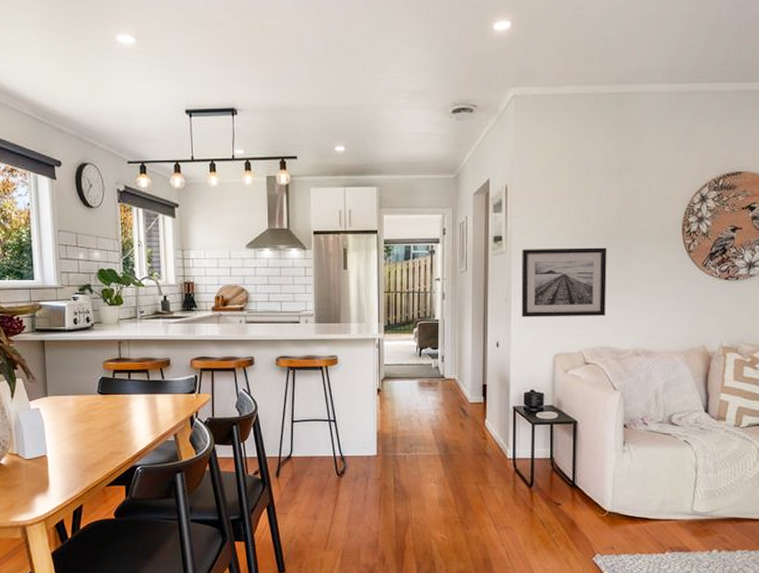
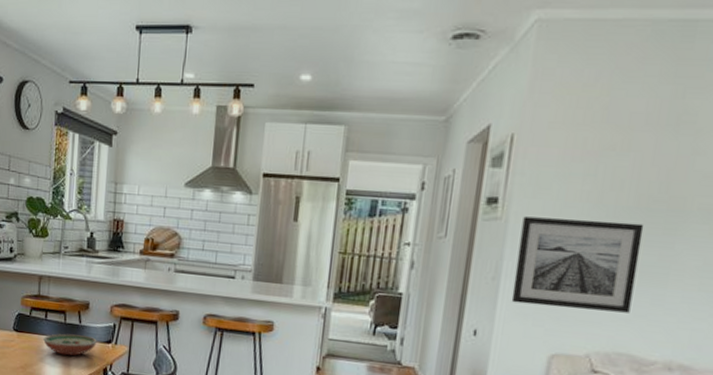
decorative bowl: none [129,390,181,410] -> present [43,333,97,356]

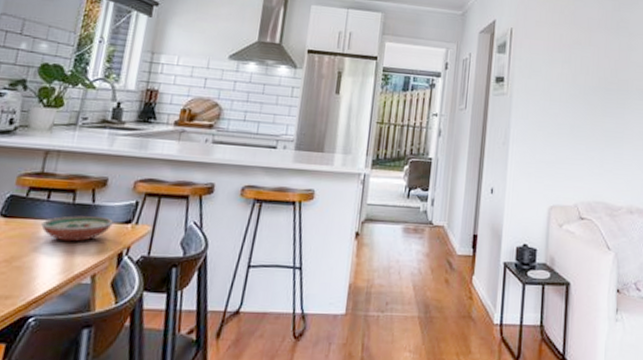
wall art: present [511,216,644,313] -> none [518,93,605,169]

